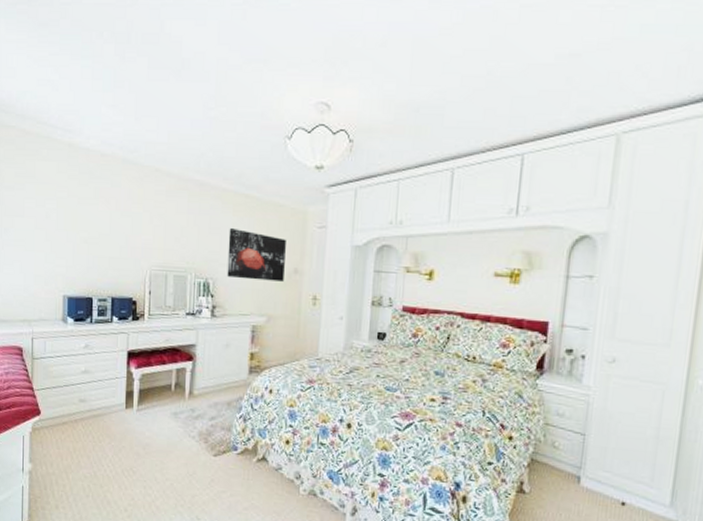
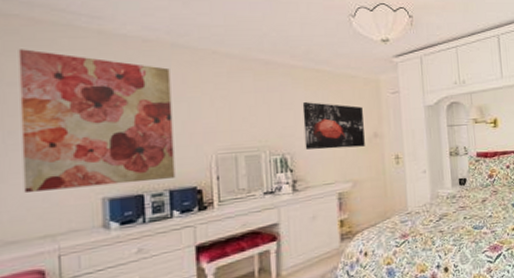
wall art: none [12,157,120,287] -> present [18,49,176,192]

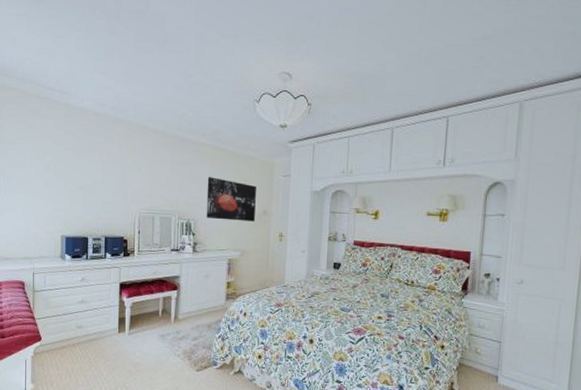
wall art: present [18,49,176,192] -> none [14,115,112,228]

